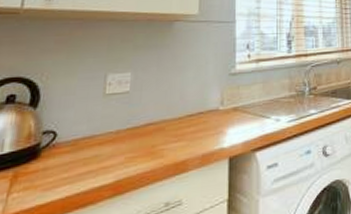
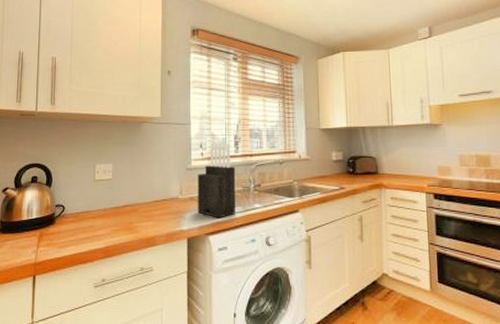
knife block: none [242,43,288,130] -> present [197,144,235,218]

